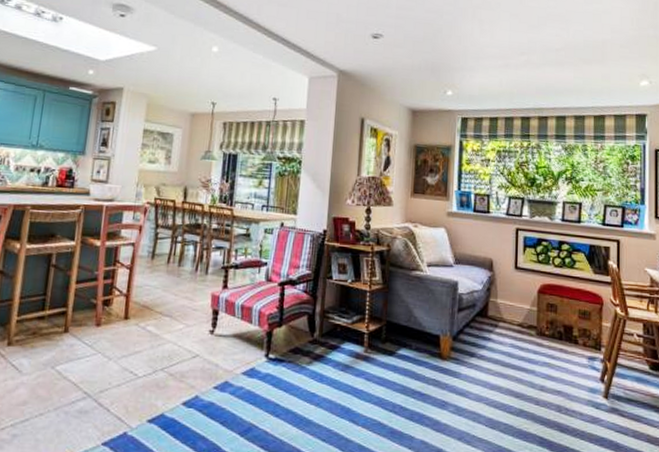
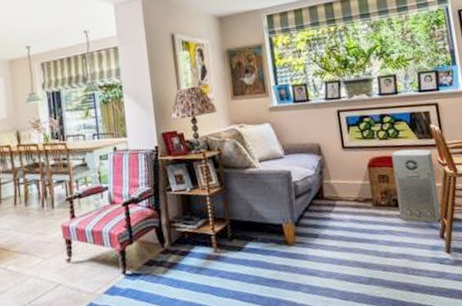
air purifier: none [562,281,606,364] -> present [391,149,442,223]

